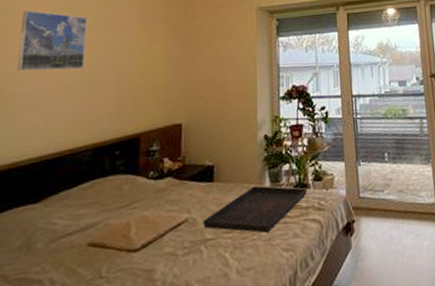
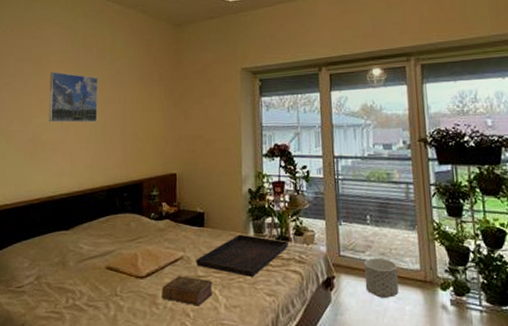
book: none [160,241,222,276] -> present [162,276,213,306]
planter: none [383,195,417,237] -> present [364,257,399,298]

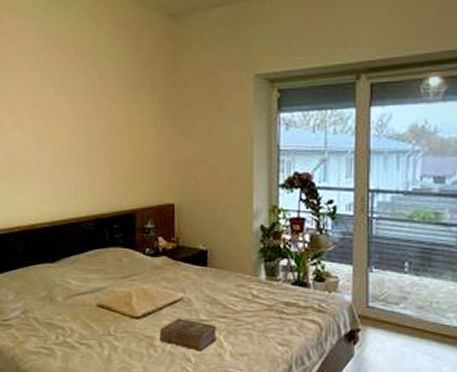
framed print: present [49,72,98,123] -> none [19,76,80,141]
serving tray: present [195,234,288,277] -> none [196,276,306,324]
planter: present [364,257,399,298] -> none [396,311,437,356]

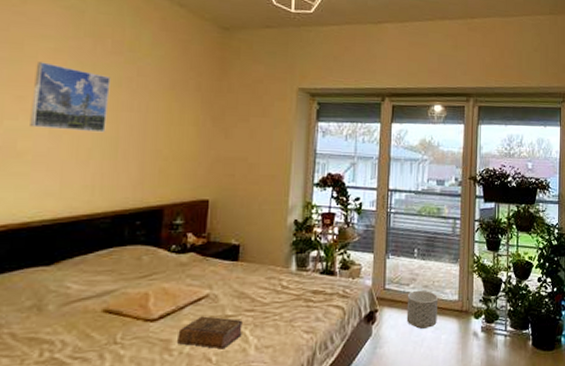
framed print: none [19,76,80,141] -> present [30,62,111,133]
planter: none [396,311,437,356] -> present [406,290,438,329]

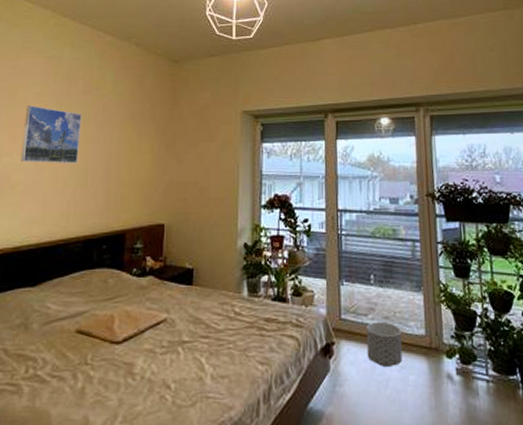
book: present [177,316,243,350] -> none [139,341,198,377]

